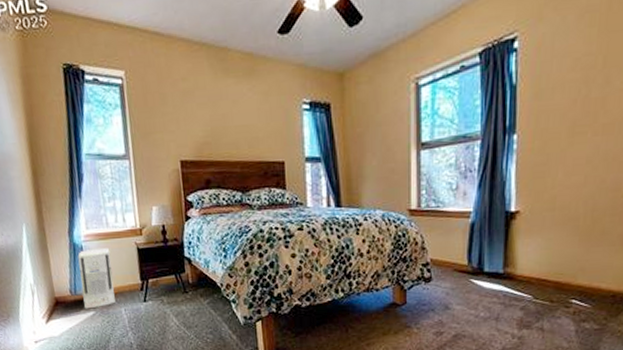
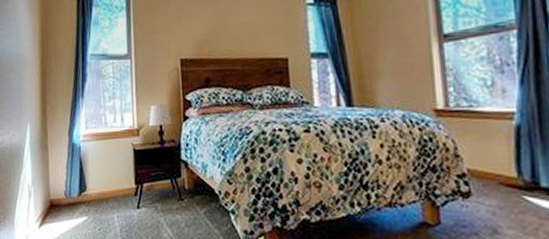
air purifier: present [77,247,116,309] -> none [75,148,109,214]

